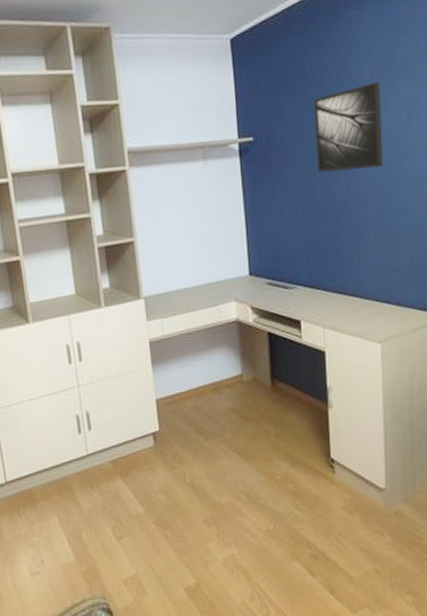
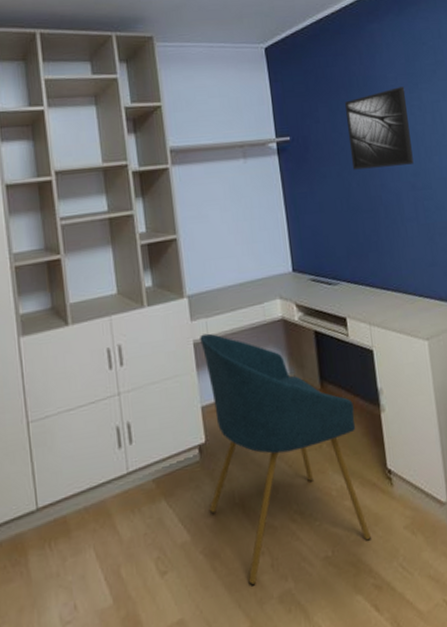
chair: none [155,333,311,551] -> present [200,333,371,586]

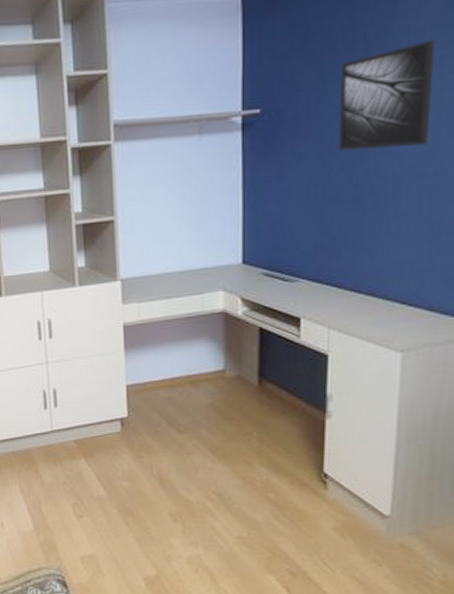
chair: present [200,333,371,586] -> none [126,318,294,544]

